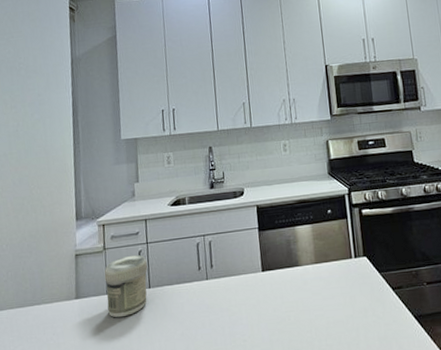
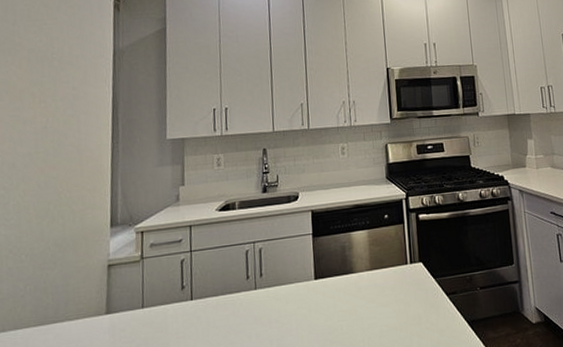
jar: present [104,254,147,318] -> none [140,264,190,334]

